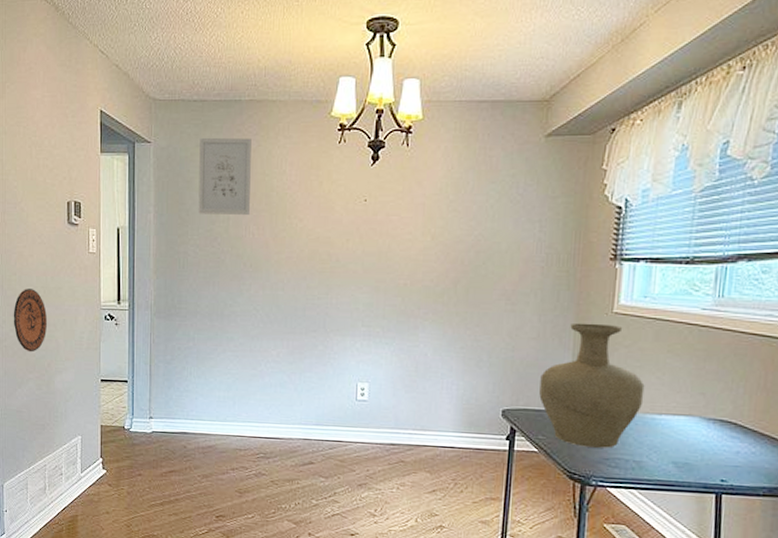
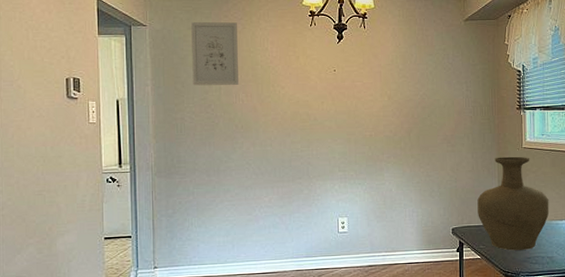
decorative plate: present [13,289,47,353] -> none [11,159,47,219]

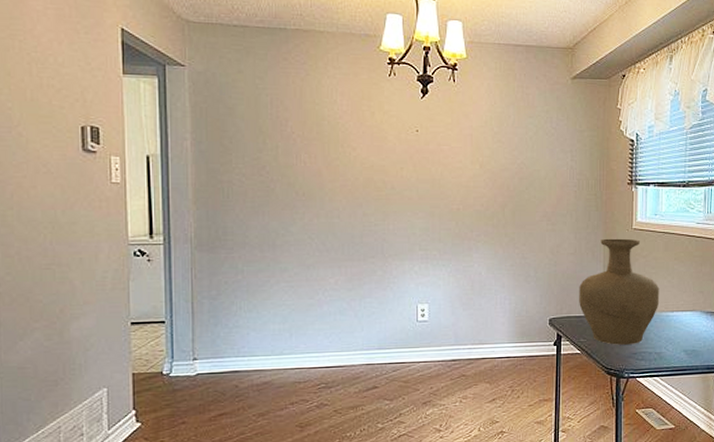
wall art: present [191,21,238,86] -> none [242,63,300,143]

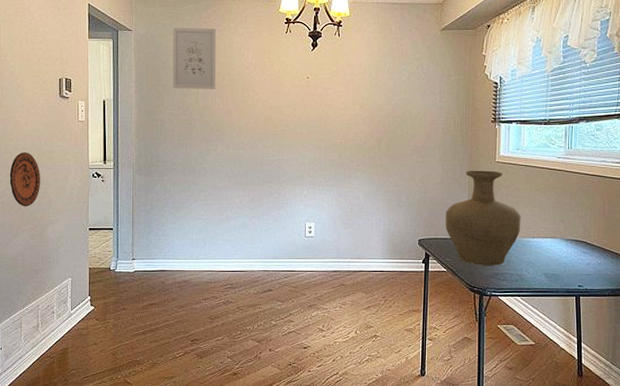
decorative plate: none [10,225,57,298] -> present [9,152,40,207]
wall art: none [242,63,300,143] -> present [173,27,216,89]

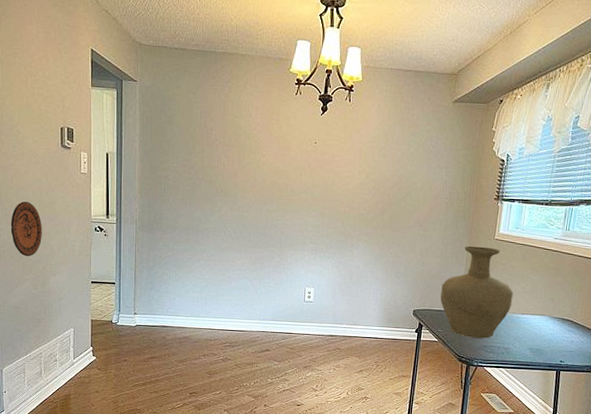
wall art: present [173,27,216,89] -> none [178,80,224,149]

